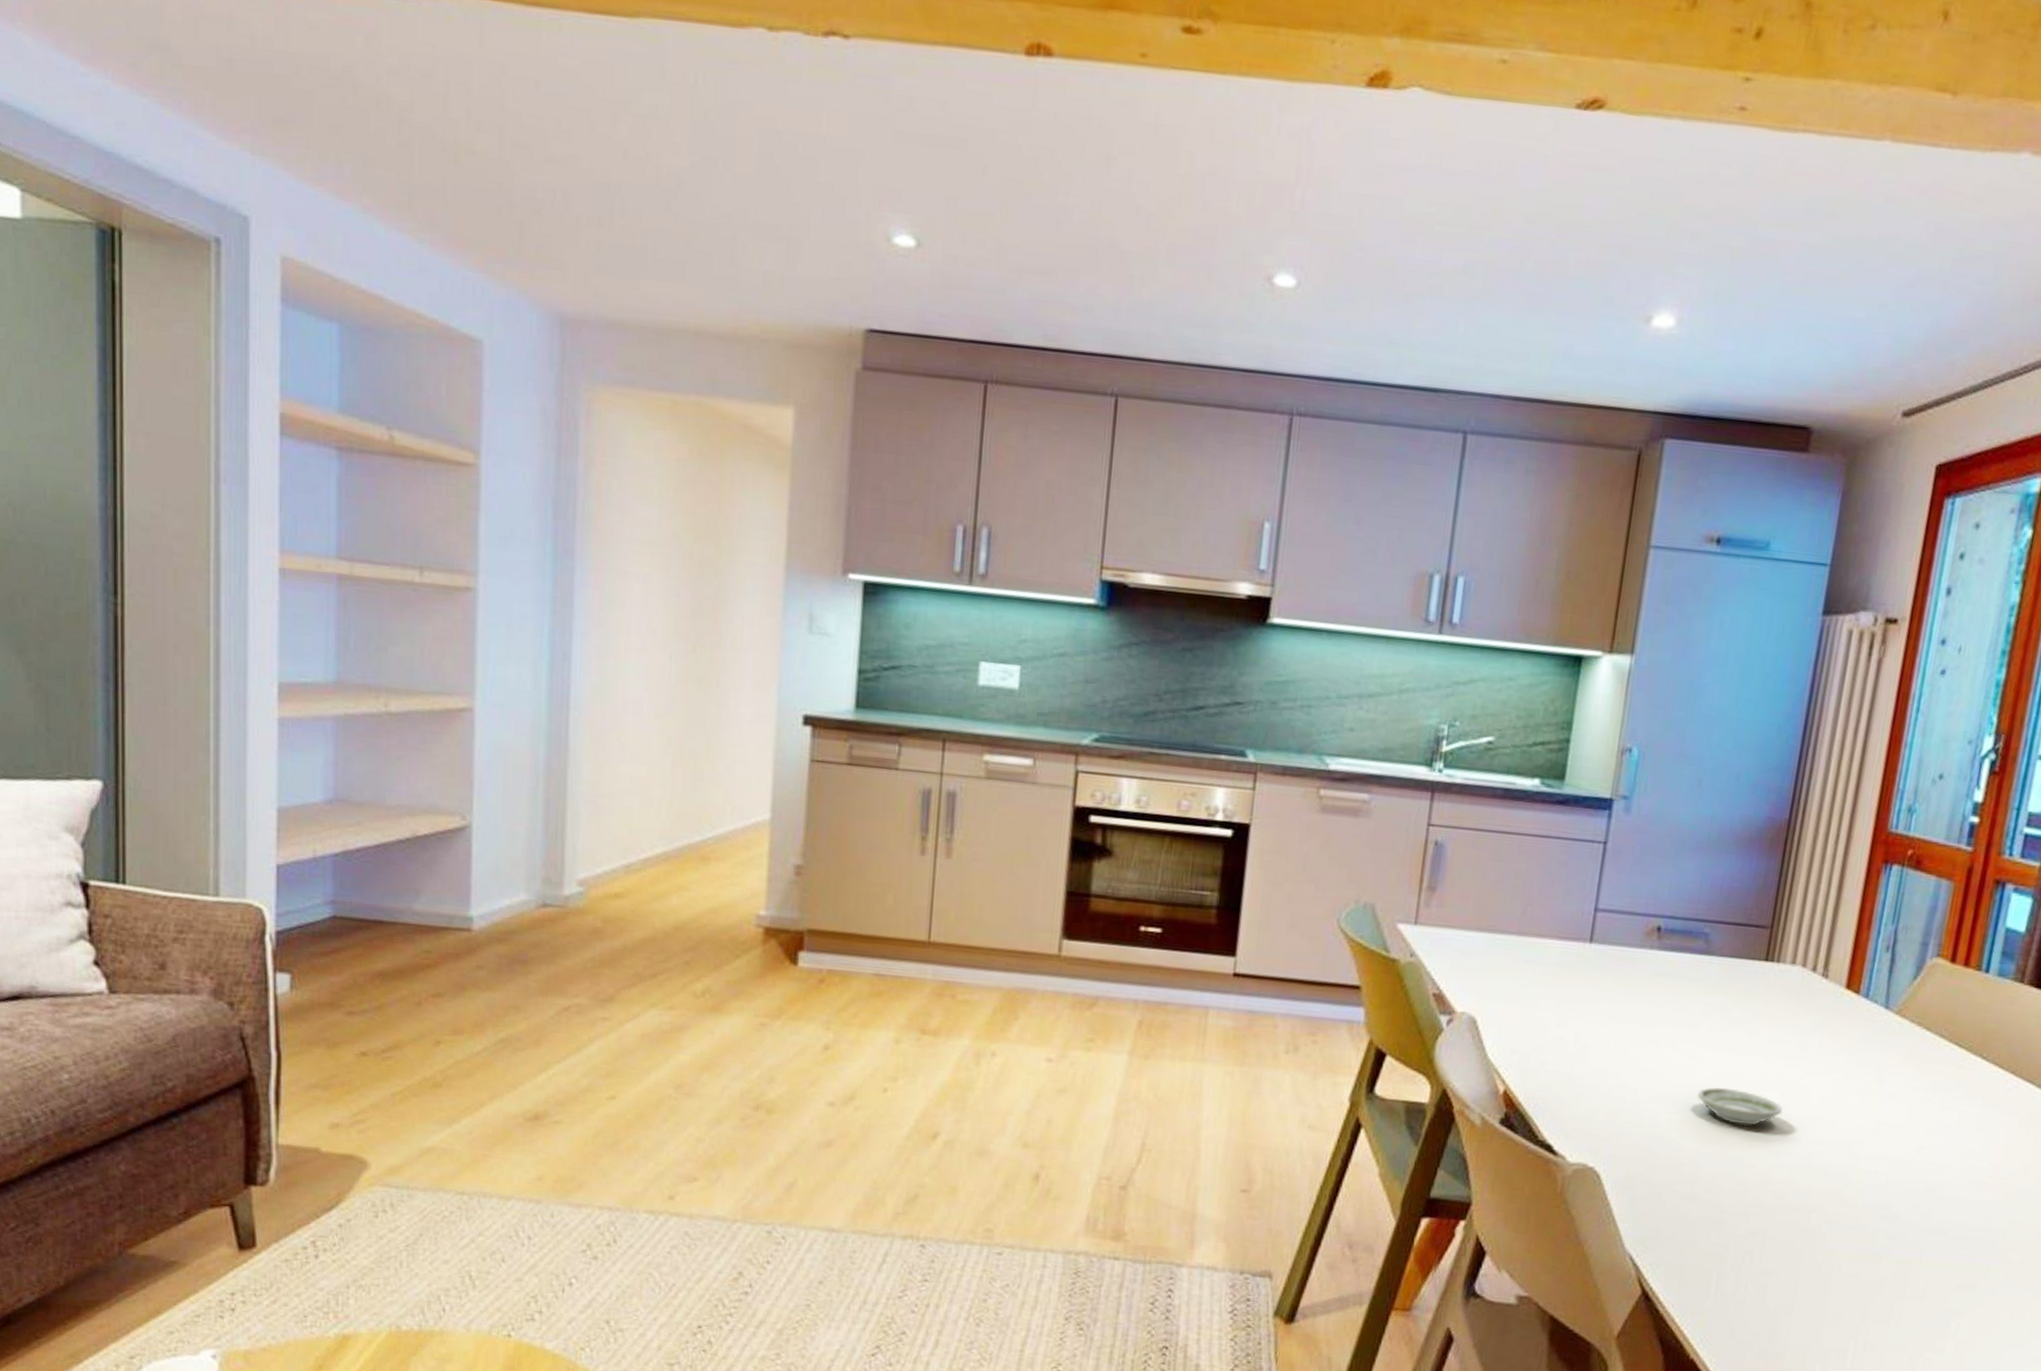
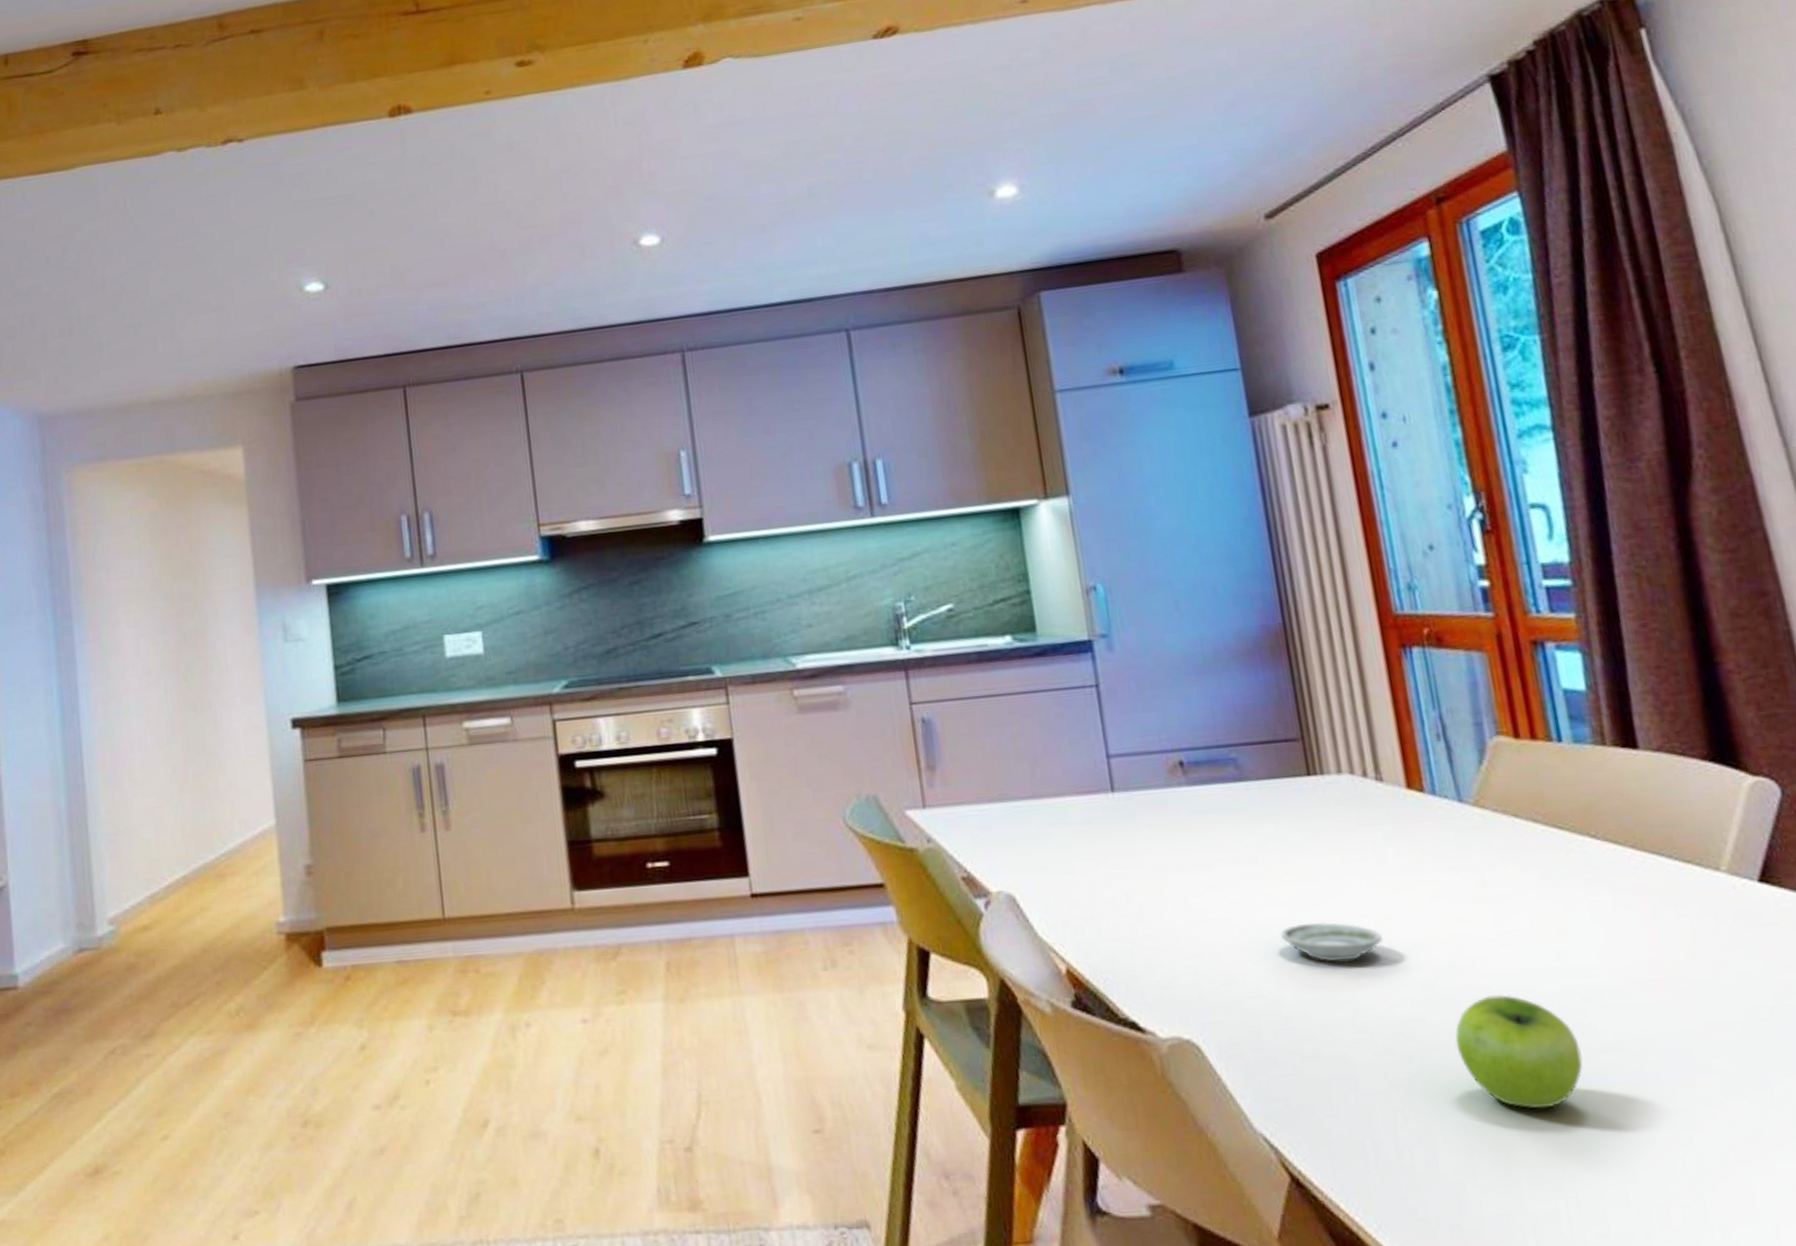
fruit: none [1812,1173,1911,1270] -> present [1455,994,1583,1109]

